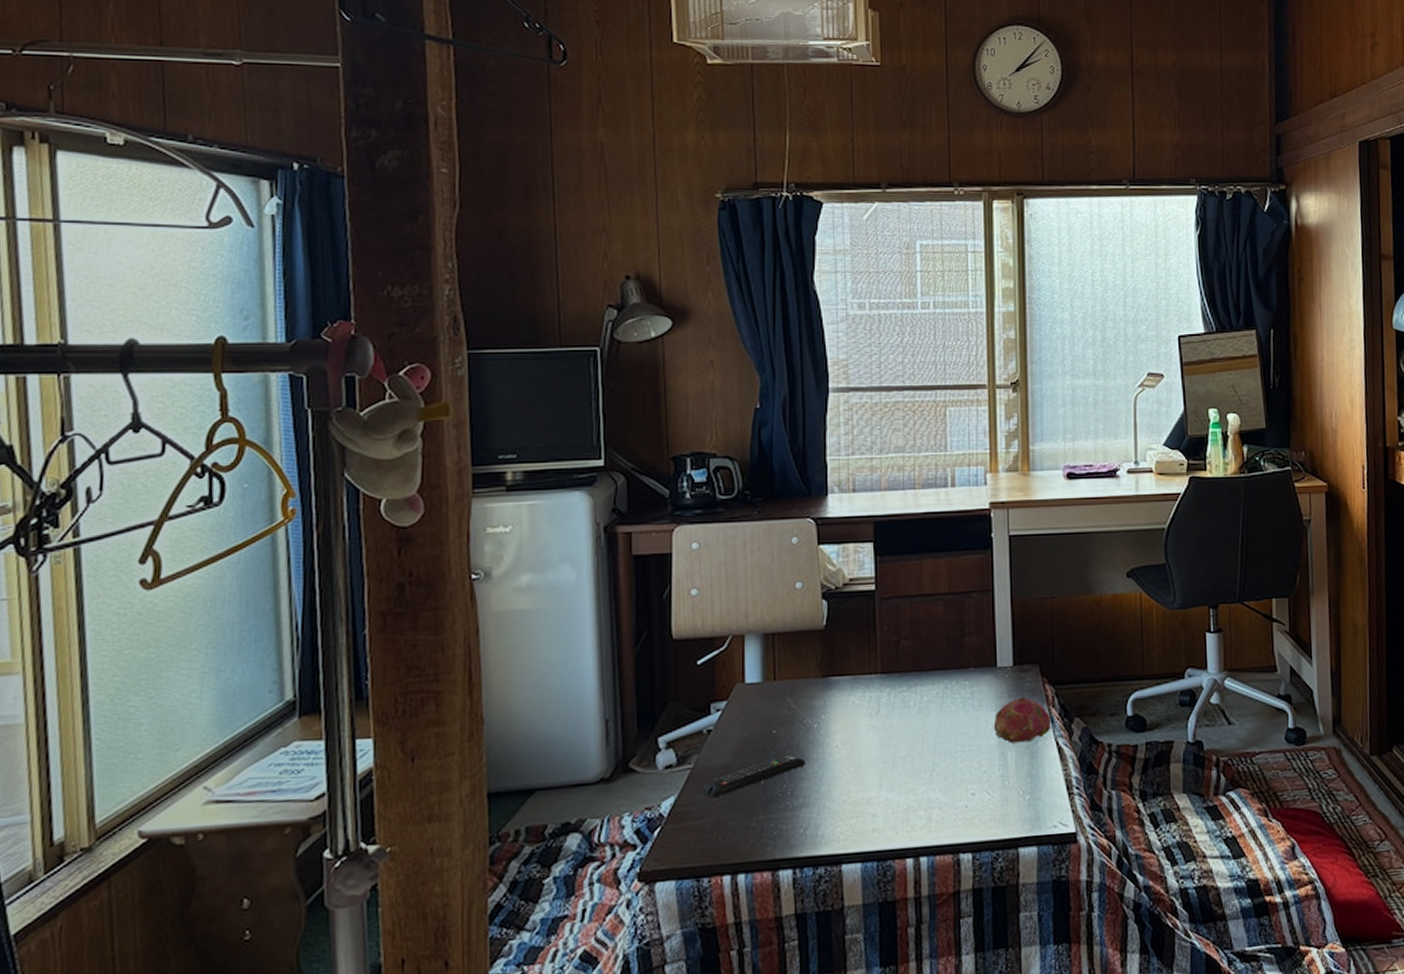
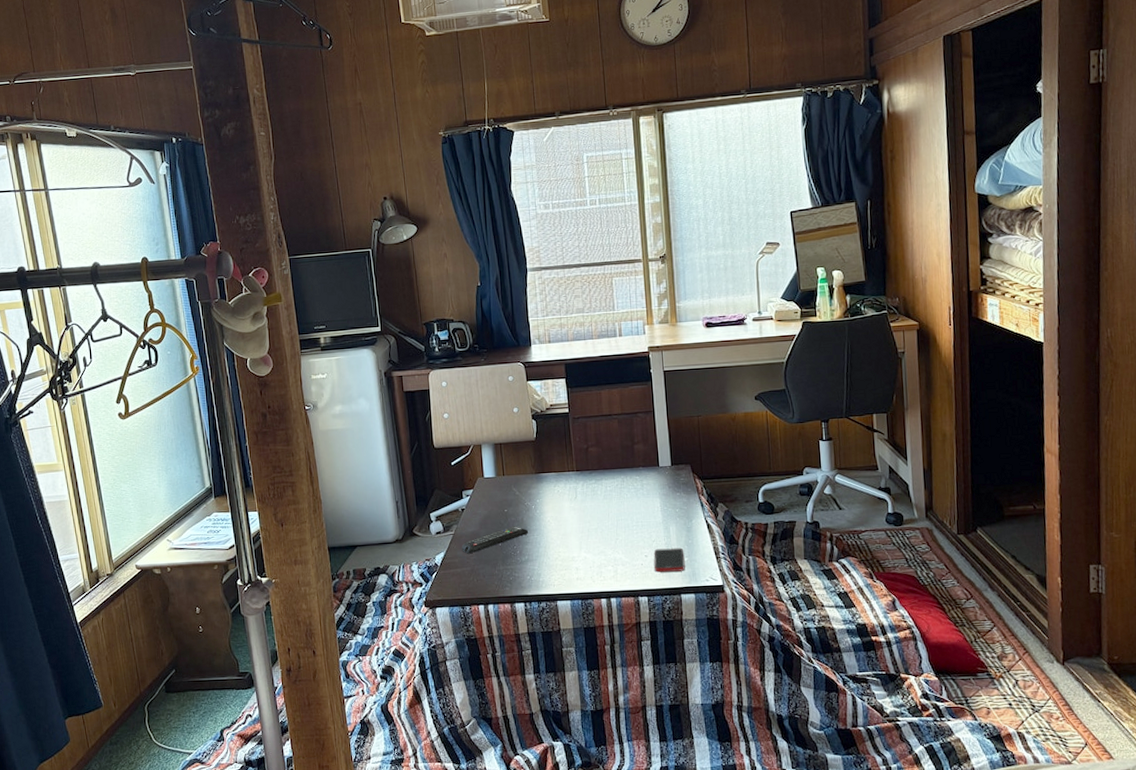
cell phone: none [983,781,1026,817] -> present [654,548,685,572]
fruit: present [993,697,1052,743] -> none [658,488,702,521]

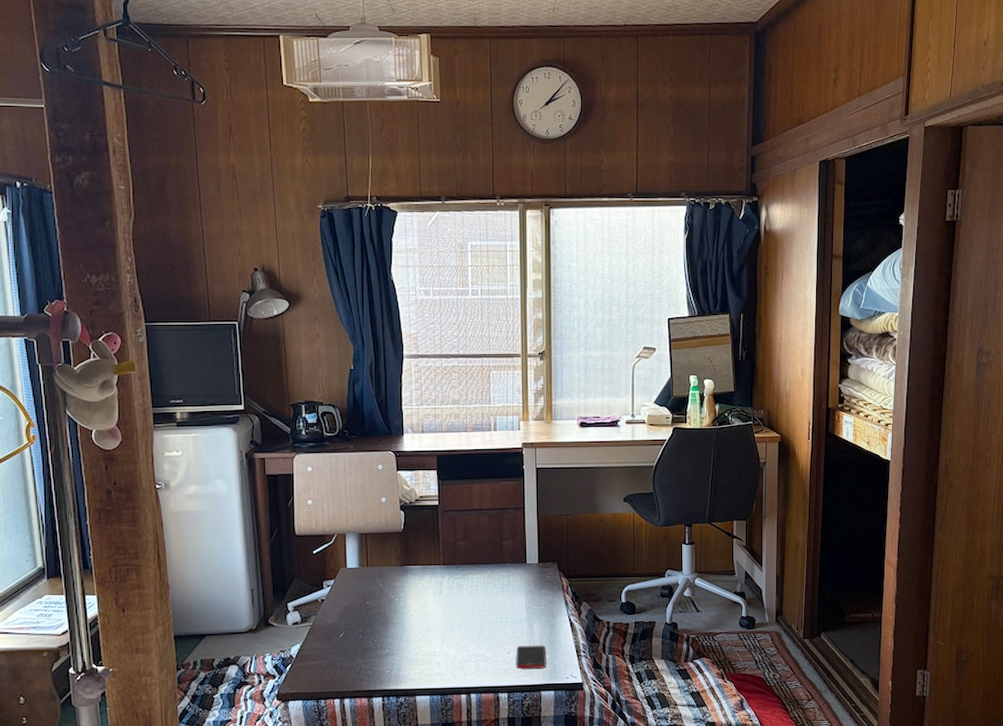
remote control: present [461,526,529,554] -> none [319,619,391,646]

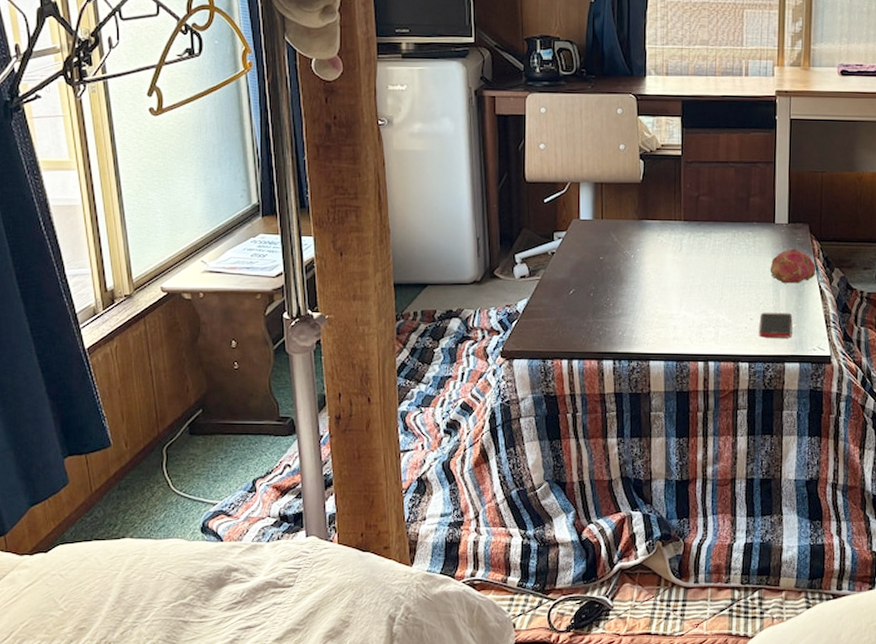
fruit: none [523,585,566,618] -> present [770,248,816,284]

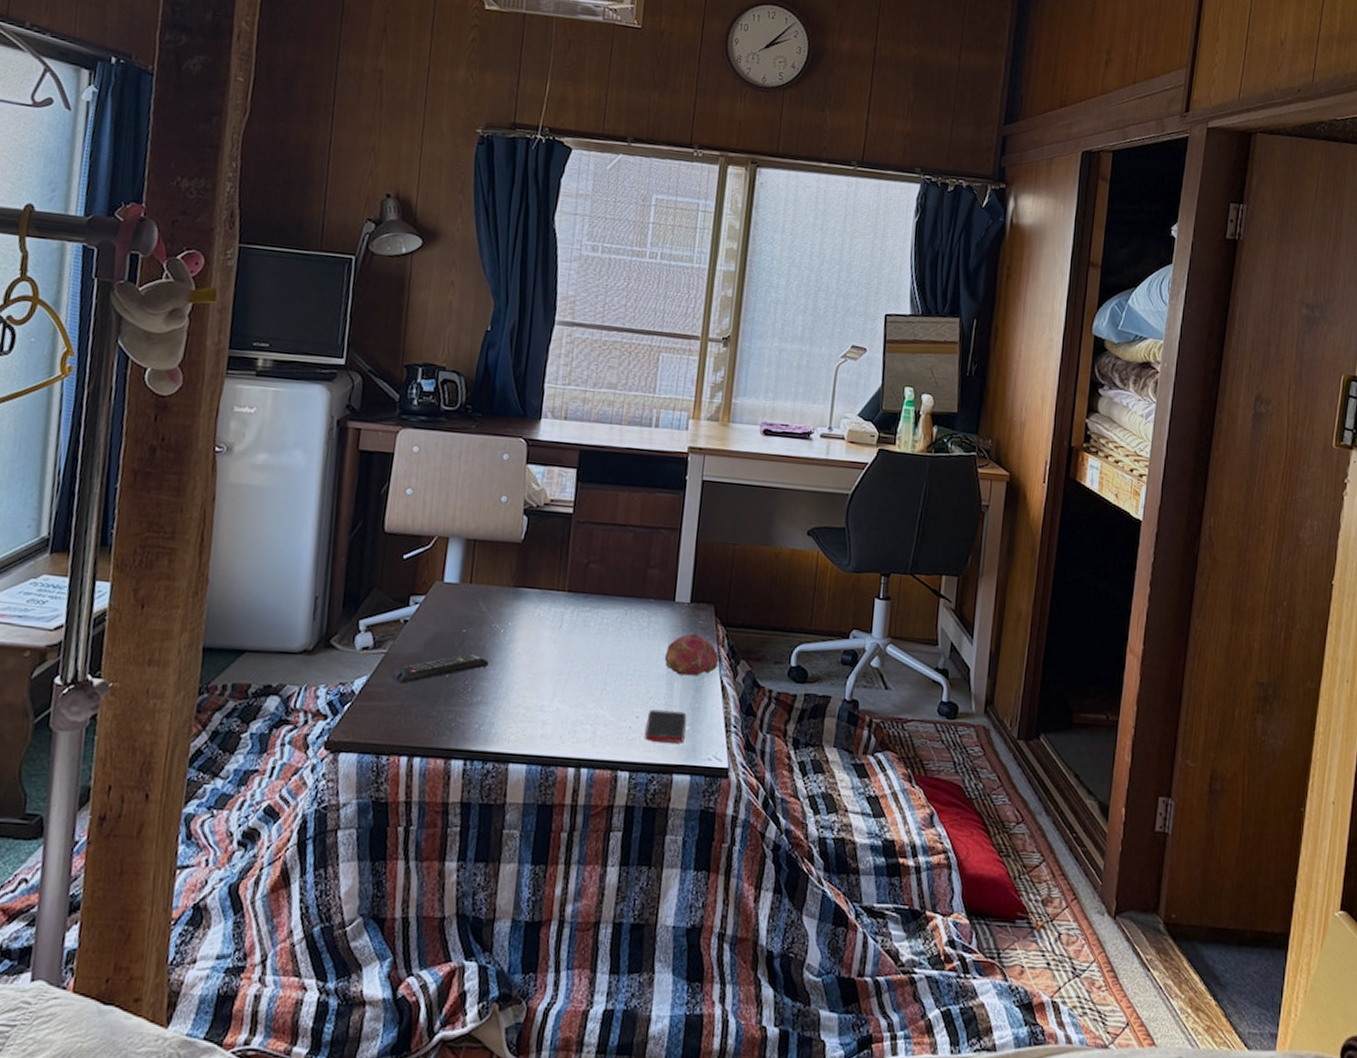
remote control: none [548,276,625,303] -> present [392,653,490,683]

